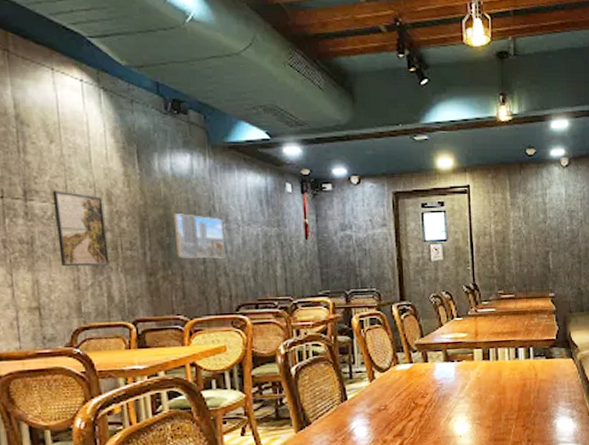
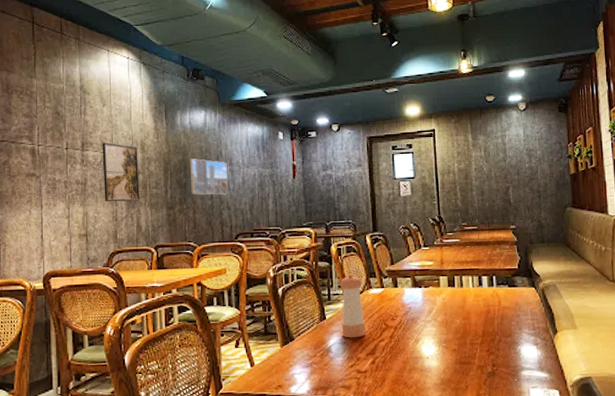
pepper shaker: none [363,349,393,420] -> present [340,274,365,338]

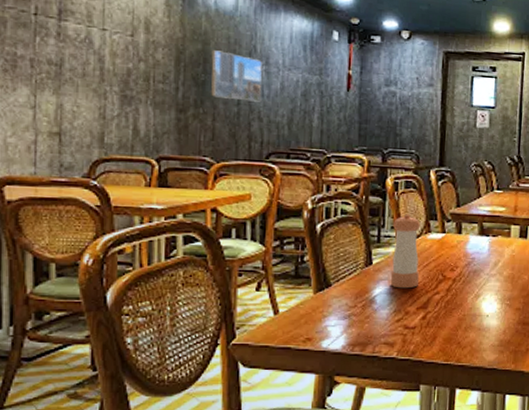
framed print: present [102,142,140,202] -> none [88,13,140,97]

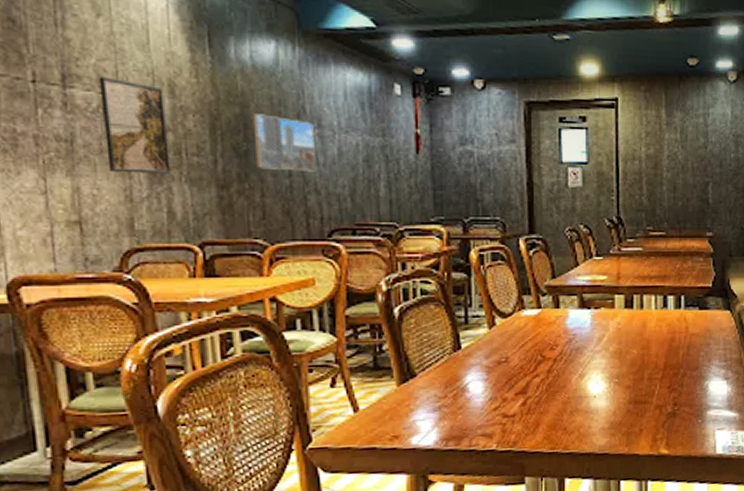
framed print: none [88,13,140,97] -> present [99,77,171,174]
pepper shaker: present [390,214,421,289] -> none [482,290,515,374]

